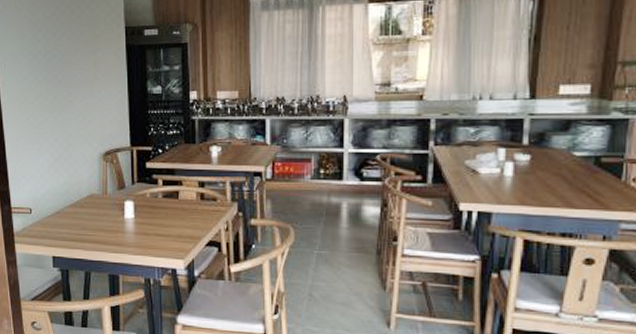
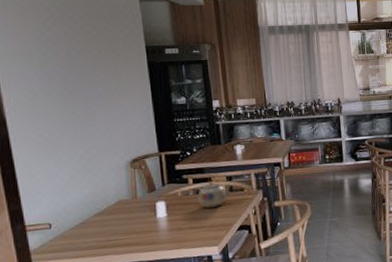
teapot: none [163,186,204,217] -> present [194,182,232,209]

